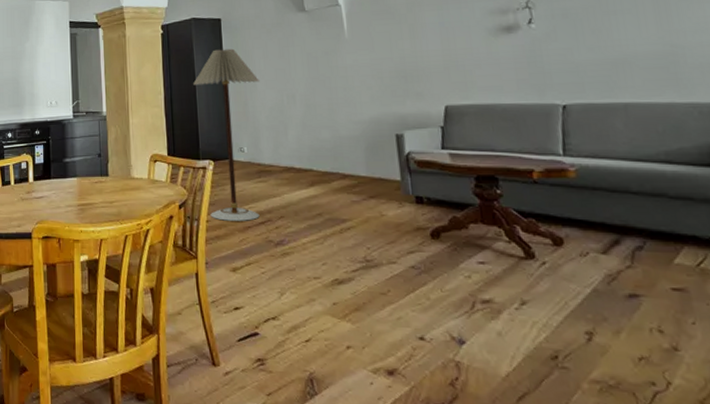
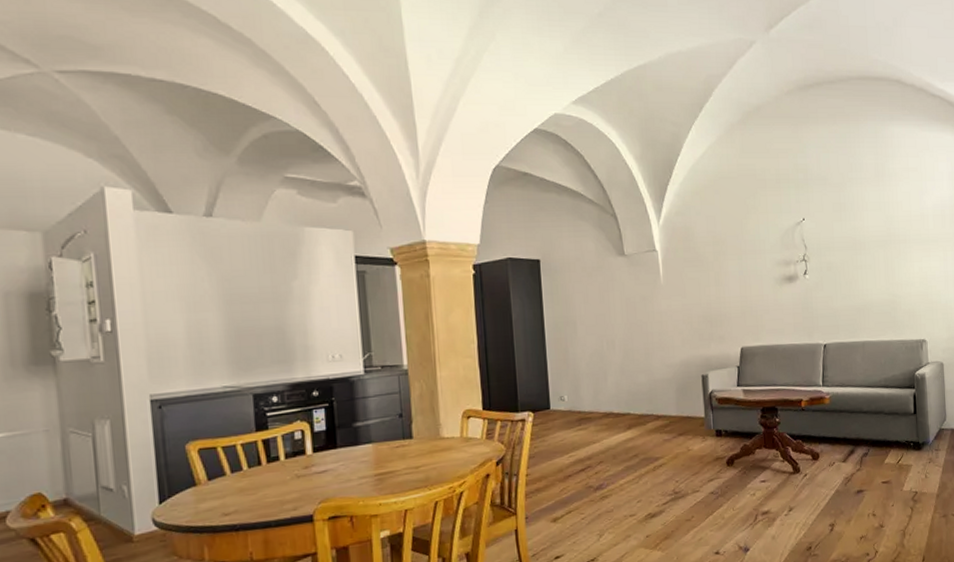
floor lamp: present [193,48,260,221] -> none [510,292,580,473]

